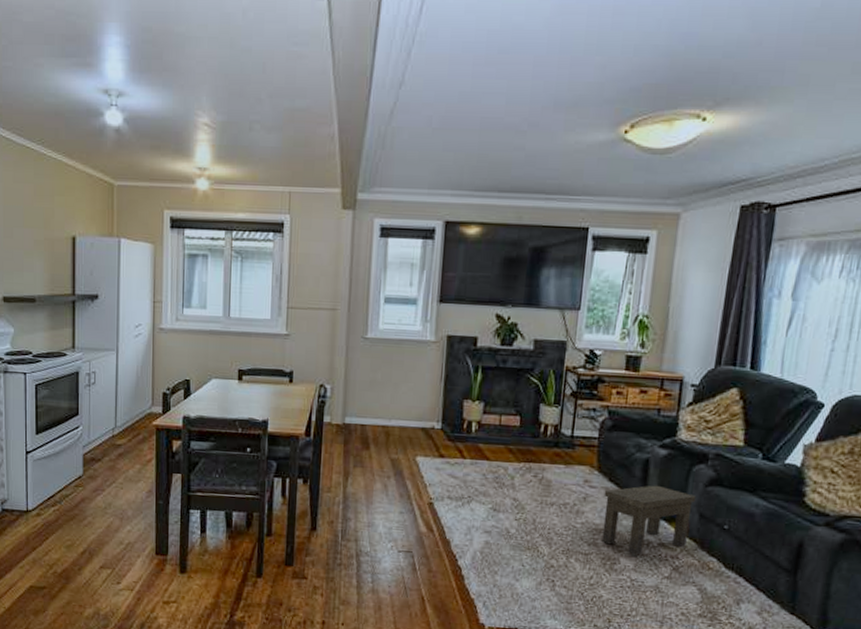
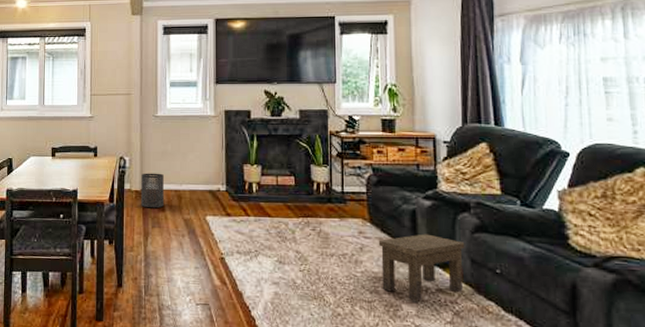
trash can: none [342,404,371,445] -> present [141,173,164,208]

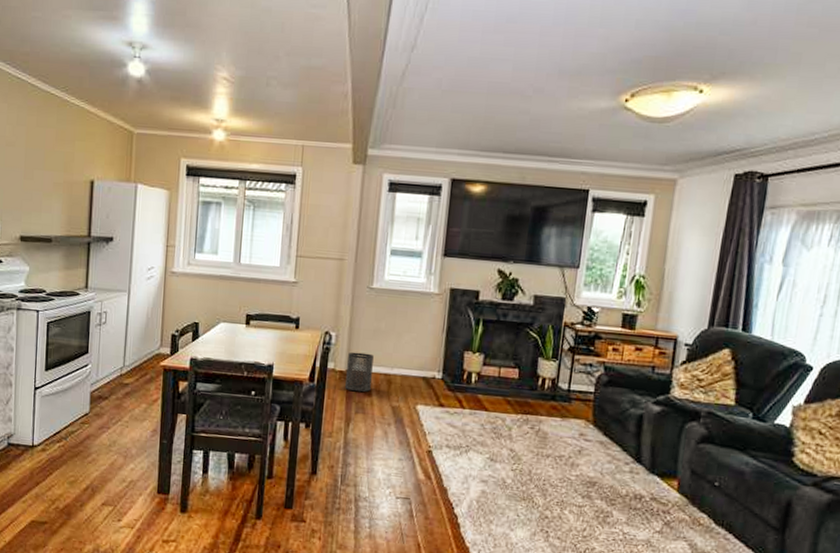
side table: present [378,234,465,302] -> none [595,440,688,509]

